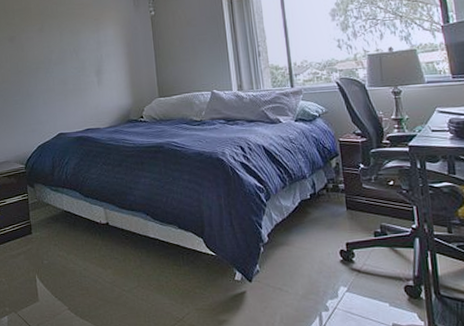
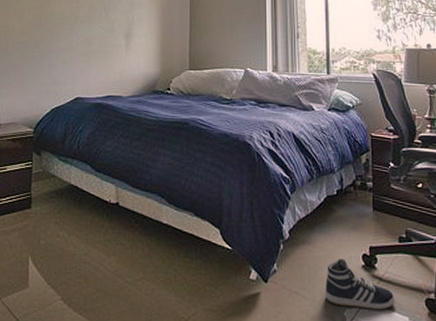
sneaker: none [306,255,375,299] -> present [325,258,395,310]

